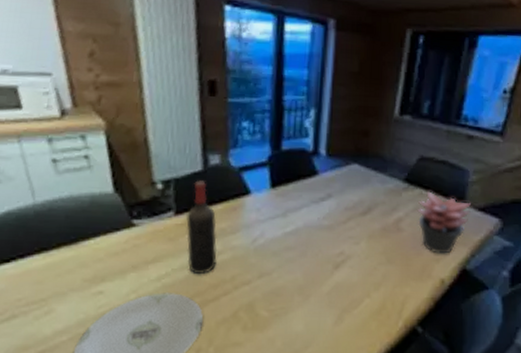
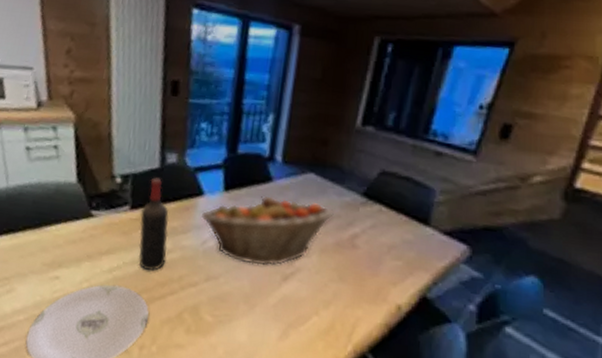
fruit basket: none [249,189,379,257] -> present [200,196,334,266]
succulent plant: present [417,191,471,254] -> none [375,208,436,279]

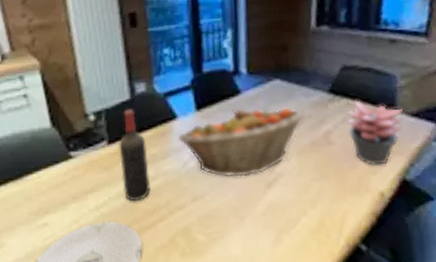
succulent plant: none [375,208,436,279] -> present [346,100,403,165]

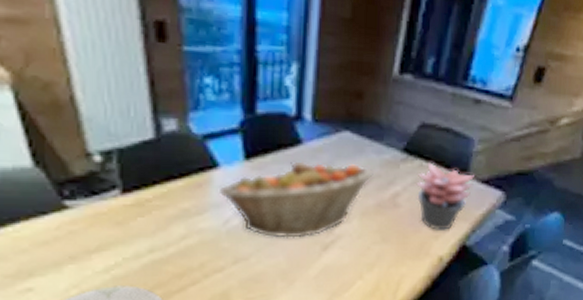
wine bottle: present [118,109,151,201] -> none [136,151,180,262]

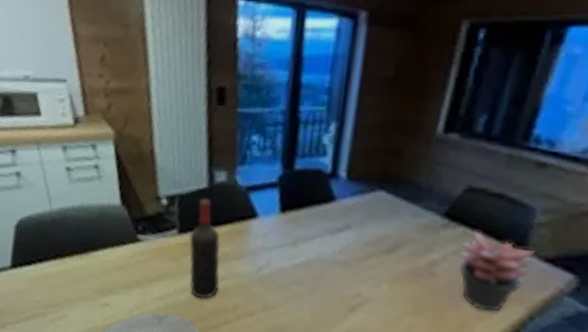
wine bottle: none [136,151,180,262] -> present [189,198,221,299]
fruit basket: present [218,161,373,238] -> none [255,218,409,296]

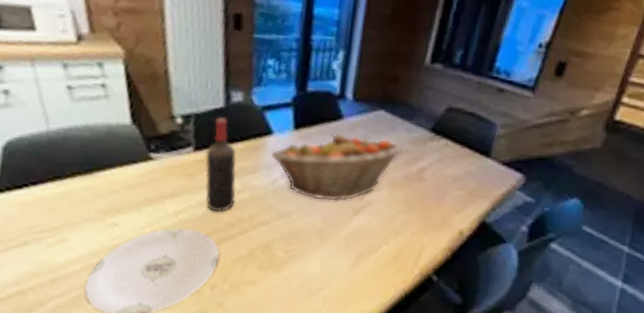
fruit basket: none [255,218,409,296] -> present [270,134,403,202]
succulent plant: present [458,231,534,312] -> none [441,142,496,206]

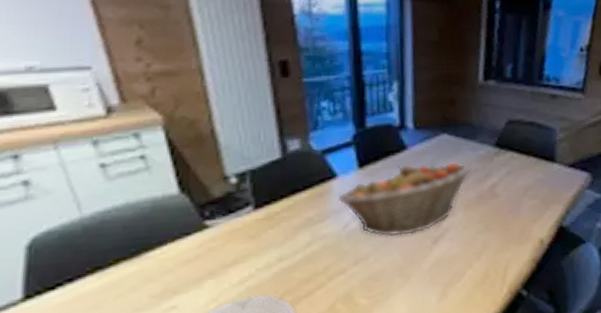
wine bottle: present [205,117,237,212] -> none [266,169,306,270]

